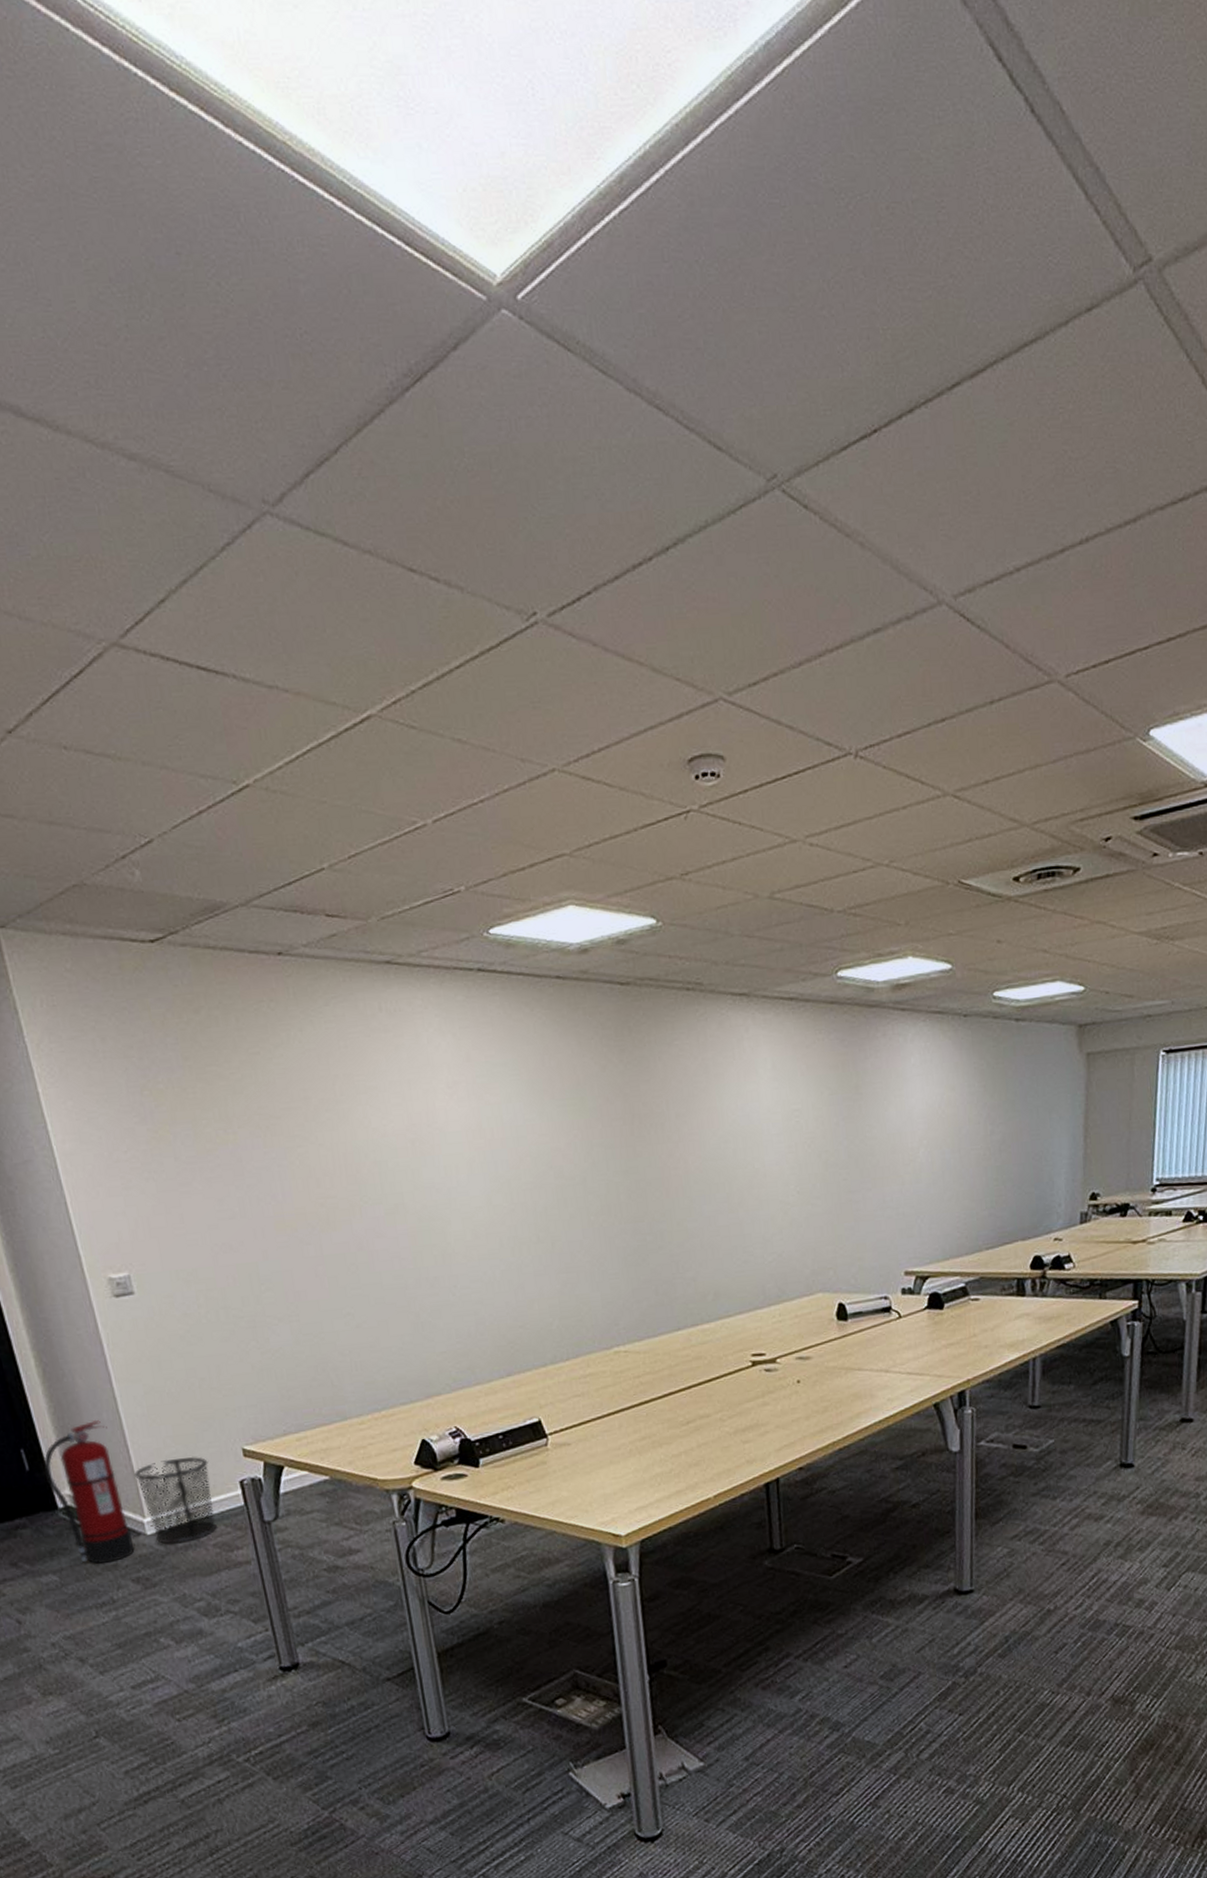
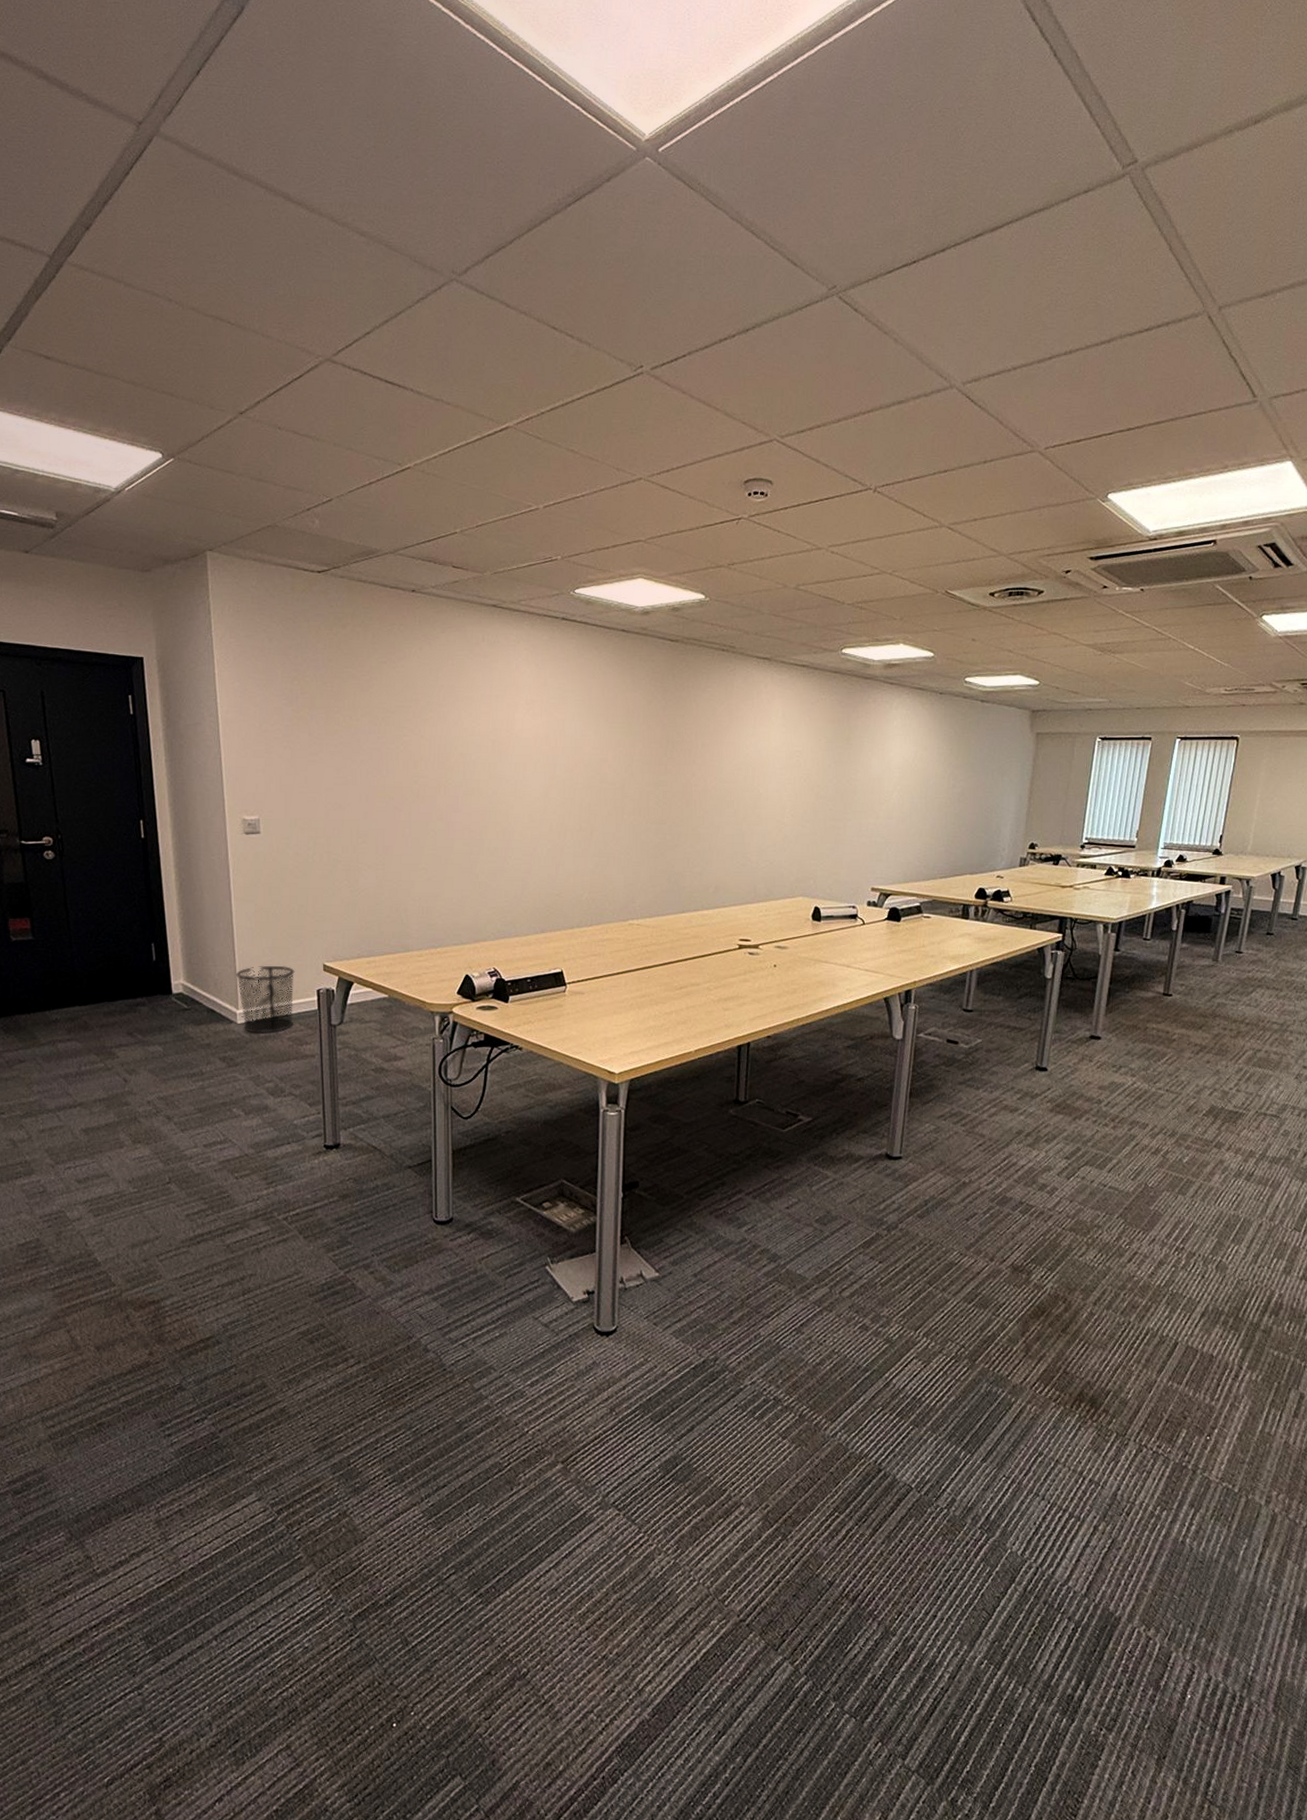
fire extinguisher: present [43,1419,135,1565] -> none [167,927,226,1043]

